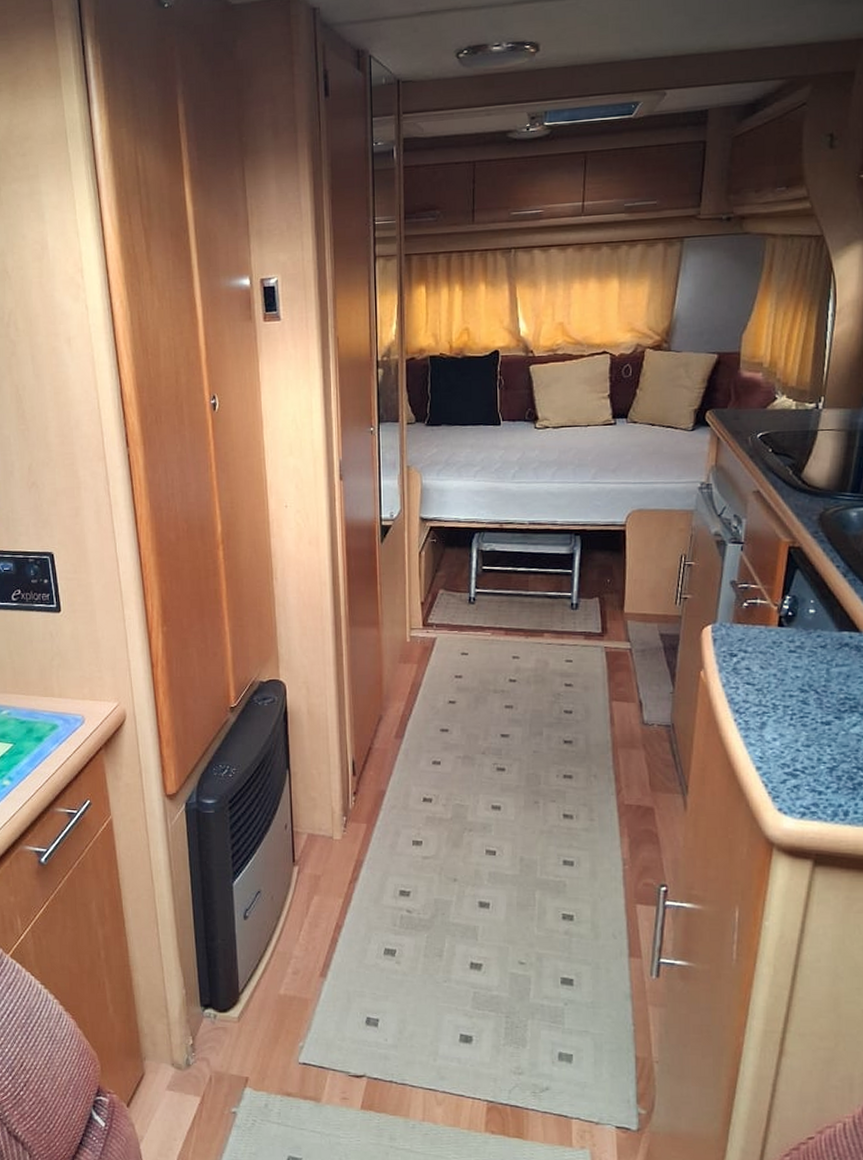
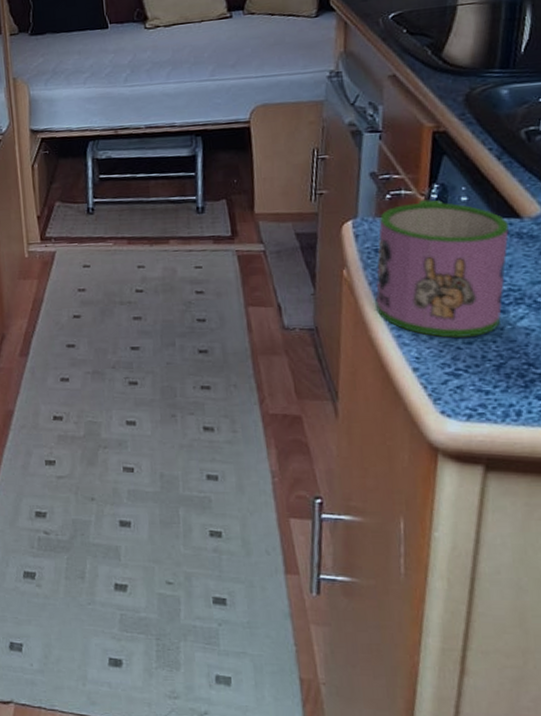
mug: none [726,610,849,740] -> present [375,200,509,338]

